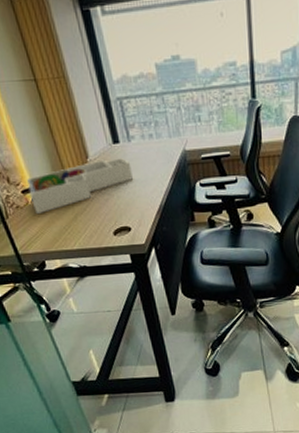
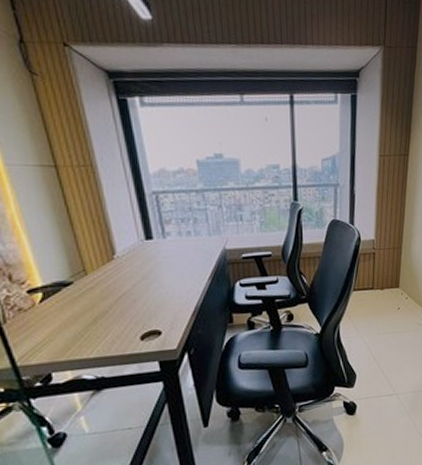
desk organizer: present [27,158,134,215] -> none [36,255,168,319]

